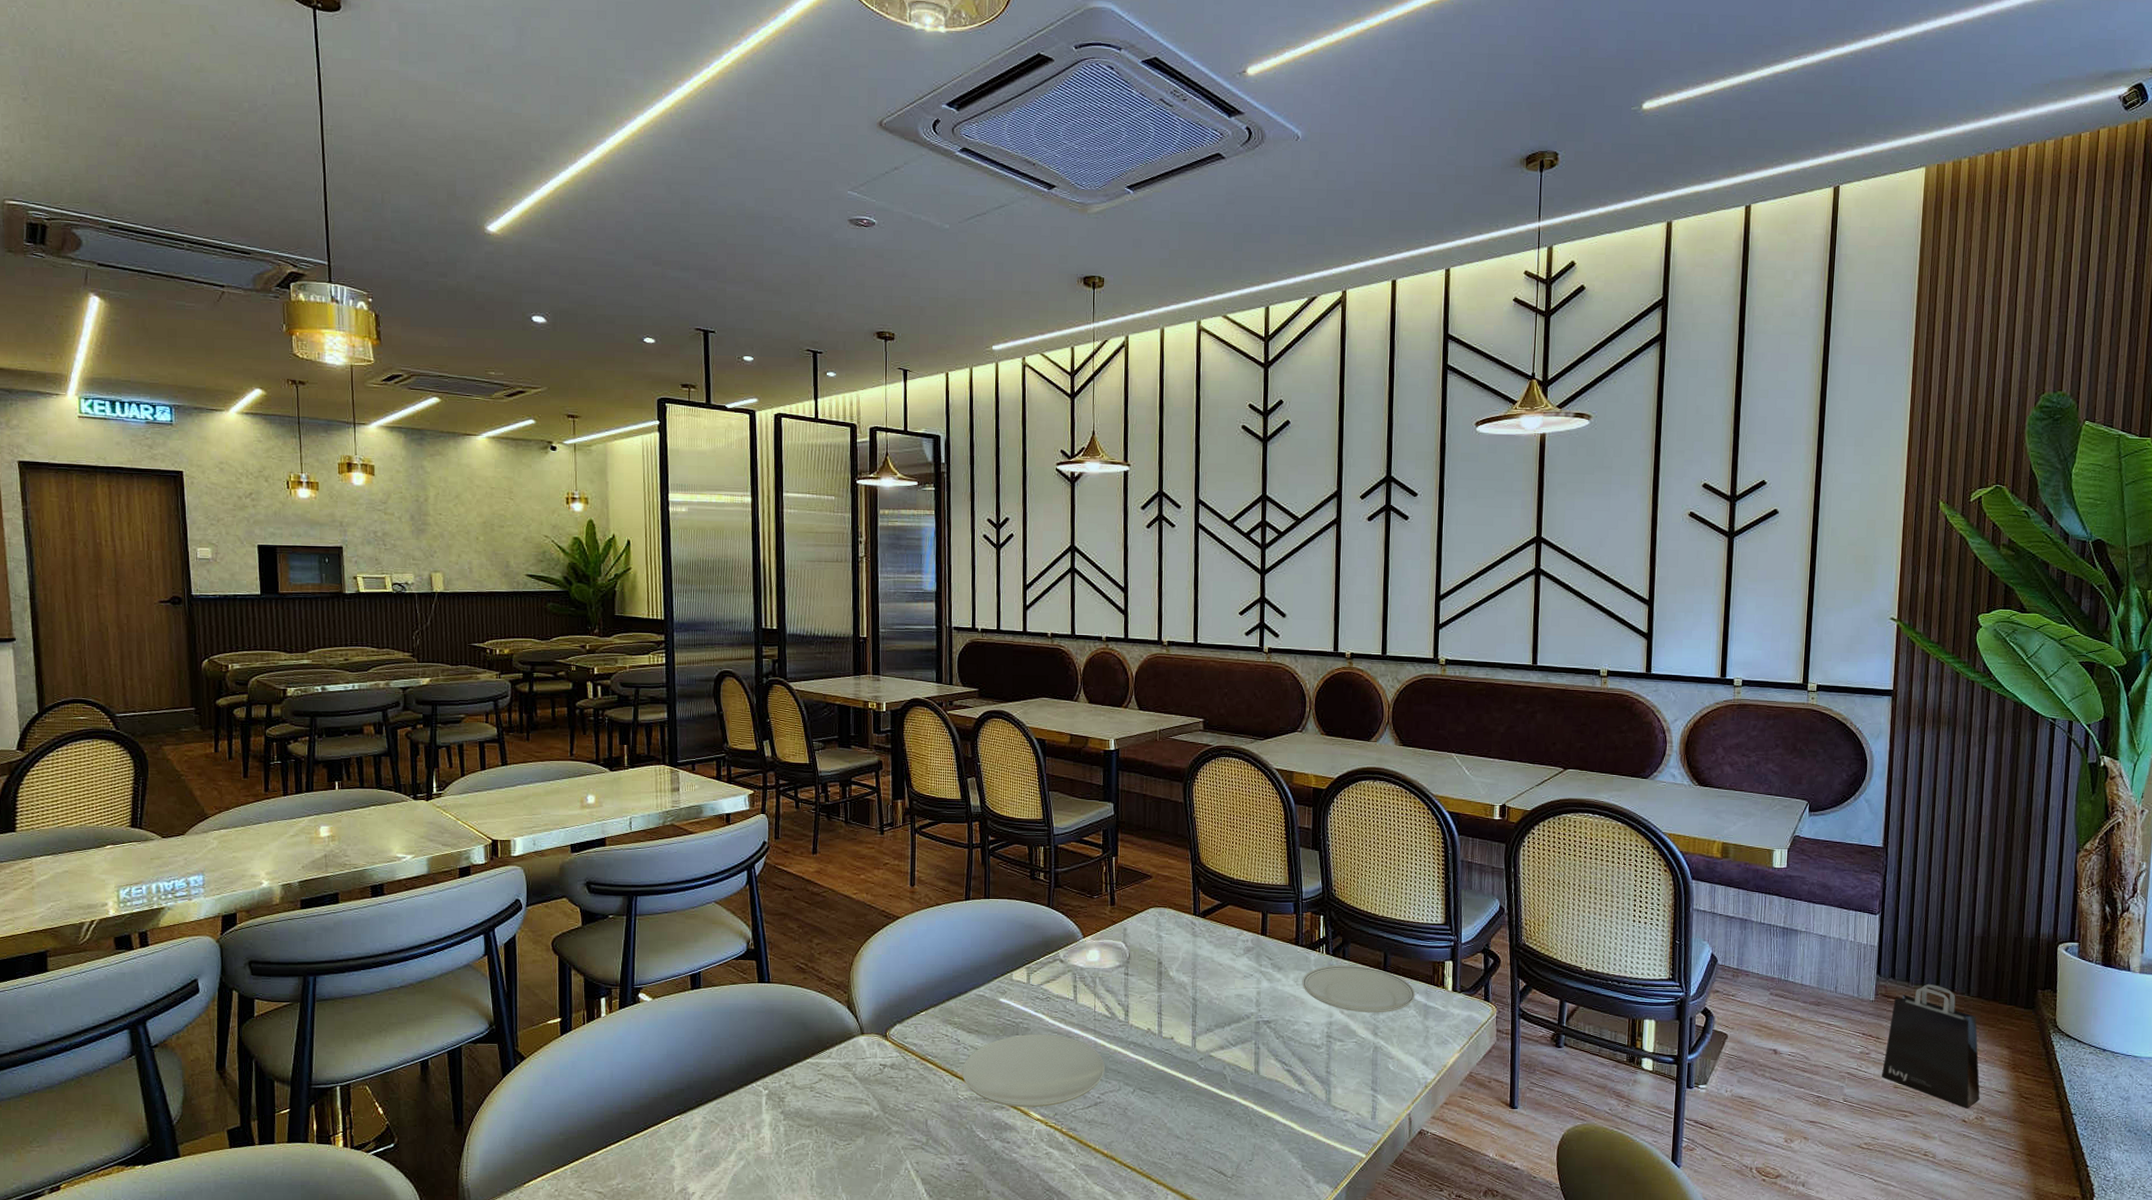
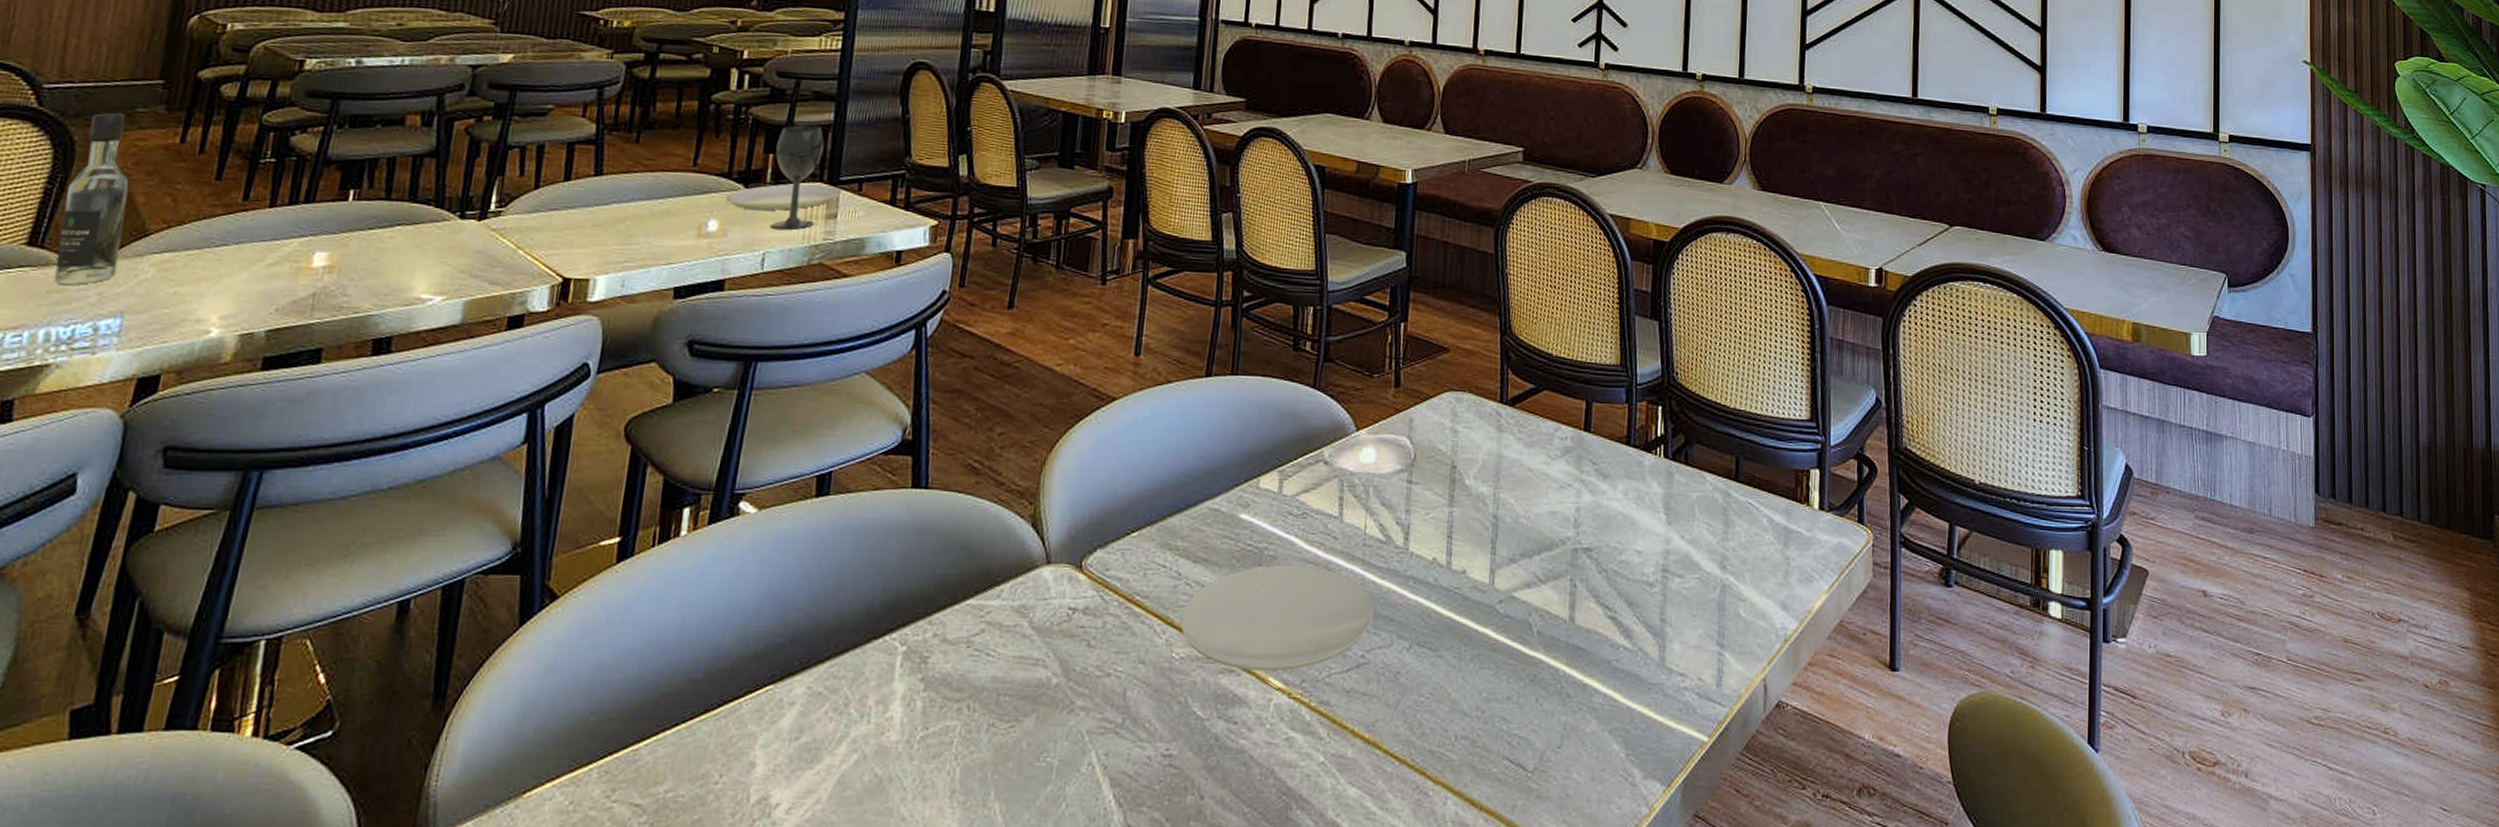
bottle: none [149,732,192,854] -> present [53,112,130,286]
plate: none [597,766,681,787] -> present [725,183,842,211]
wine glass: none [629,722,663,801] -> present [769,125,824,231]
plate: present [1302,965,1415,1013] -> none [1633,472,1774,539]
shopping bag: present [1882,983,1980,1109] -> none [2329,505,2442,670]

